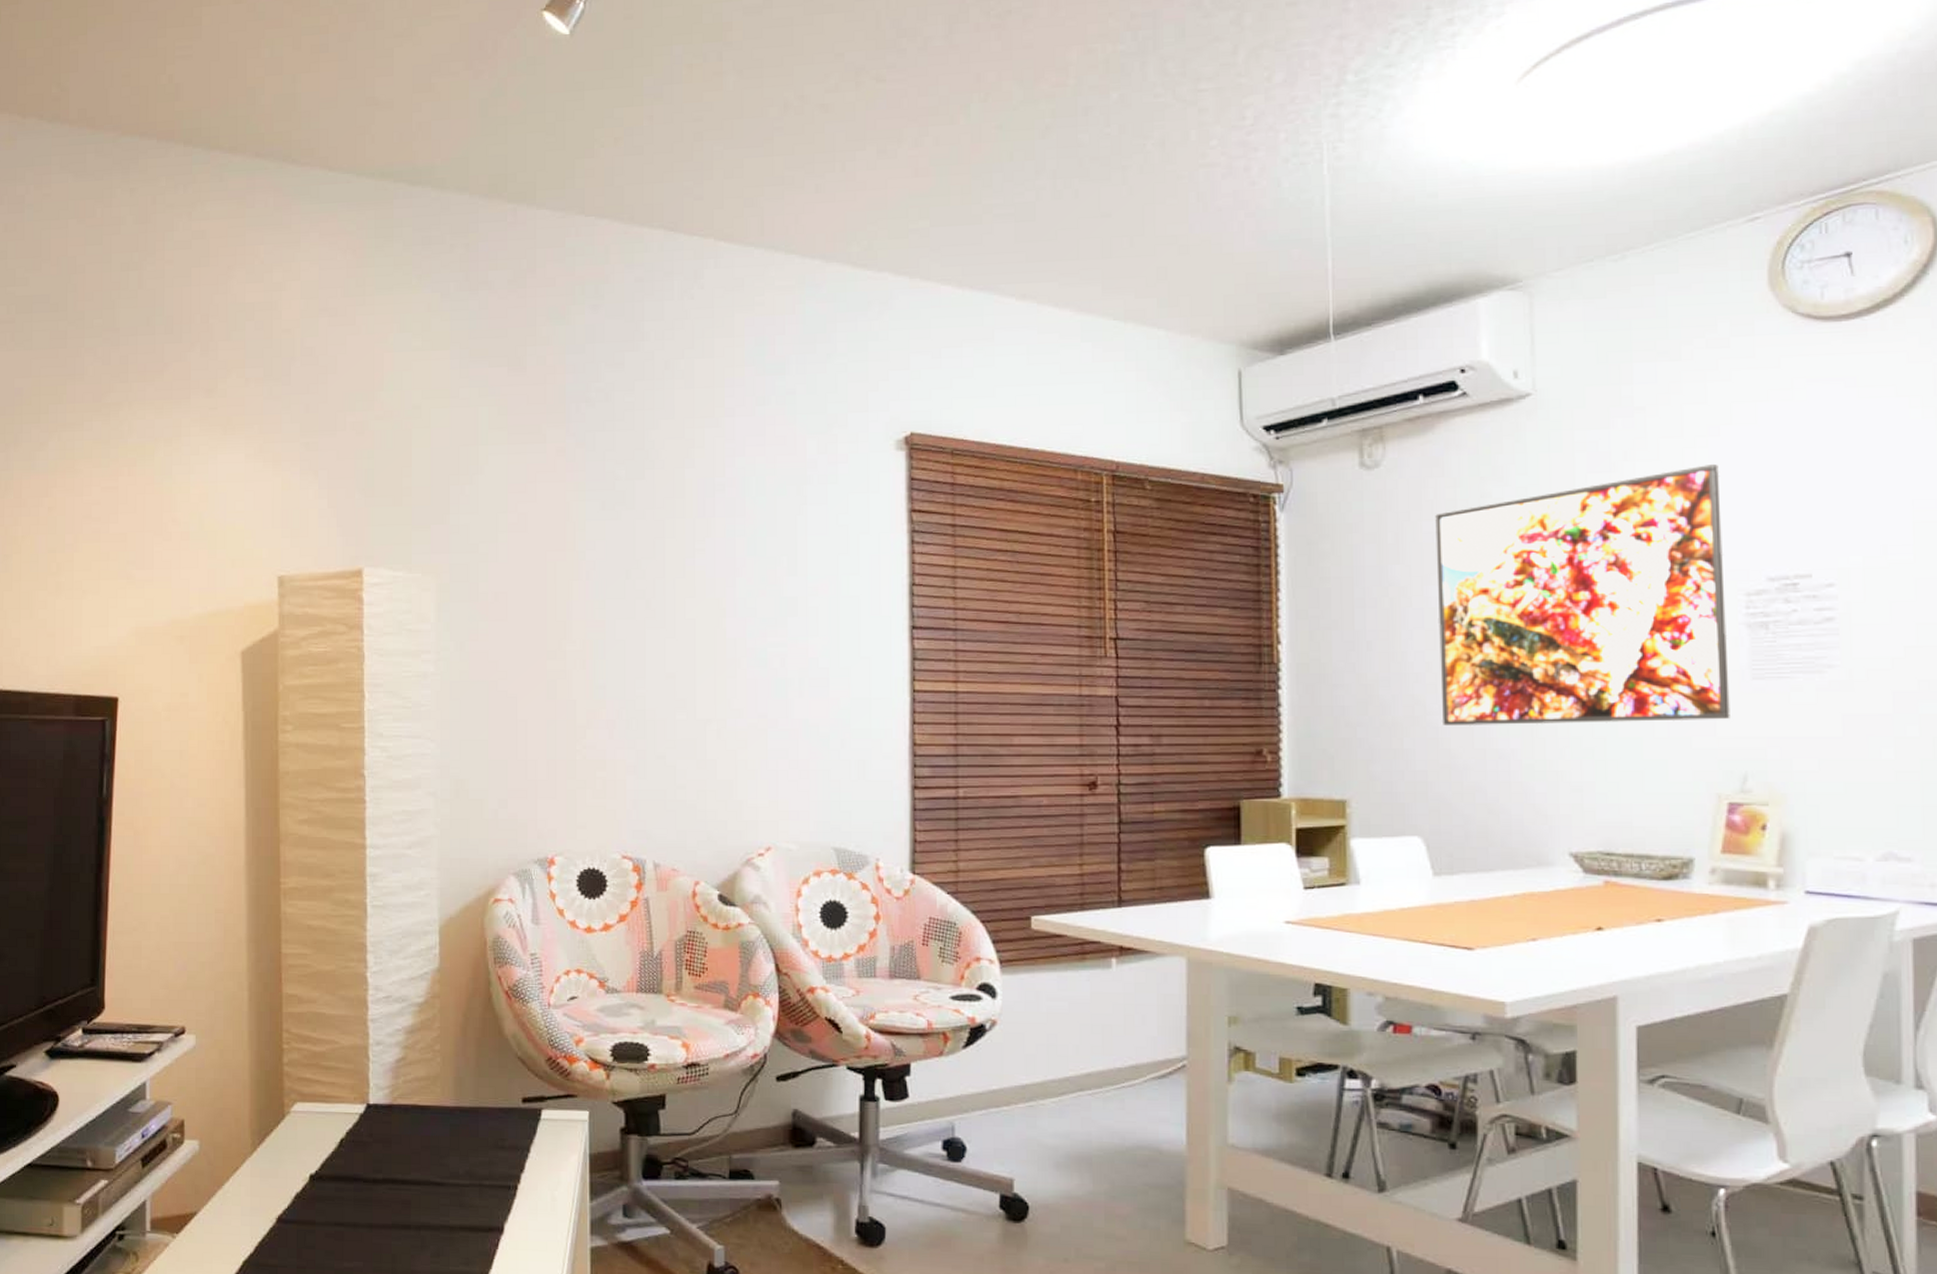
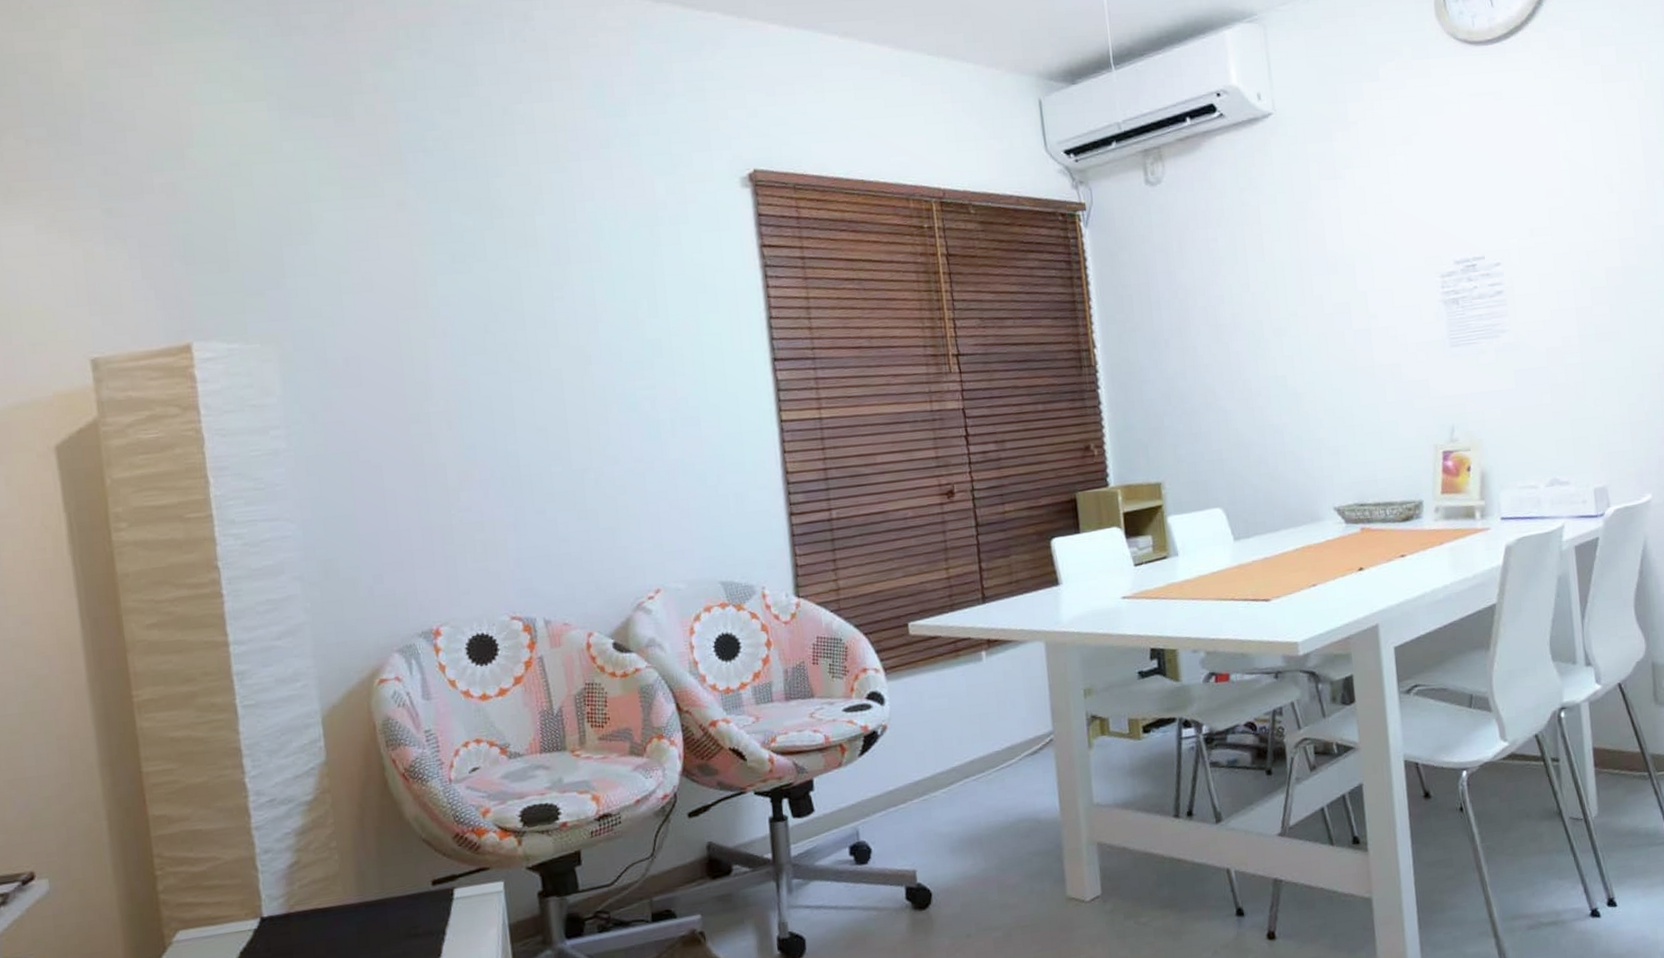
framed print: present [1435,463,1730,726] -> none [1208,167,1438,408]

